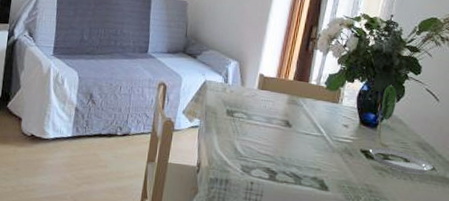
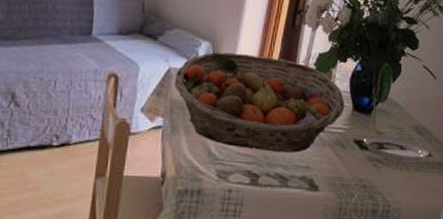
fruit basket: none [208,70,353,157] -> present [173,52,345,153]

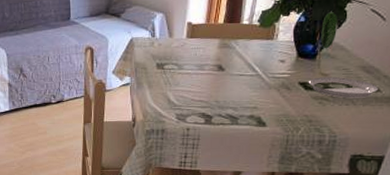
fruit basket: present [173,52,345,153] -> none [136,19,289,97]

